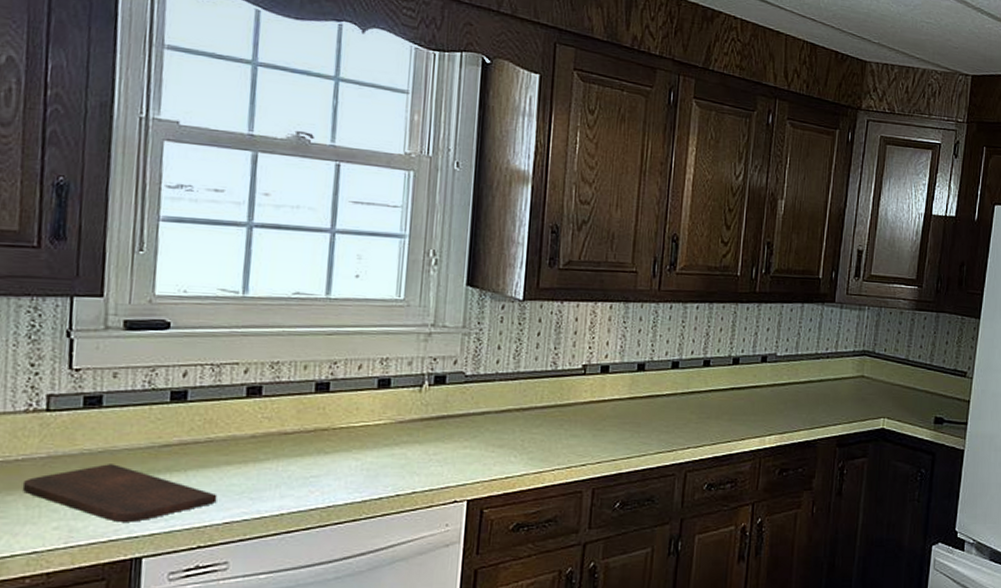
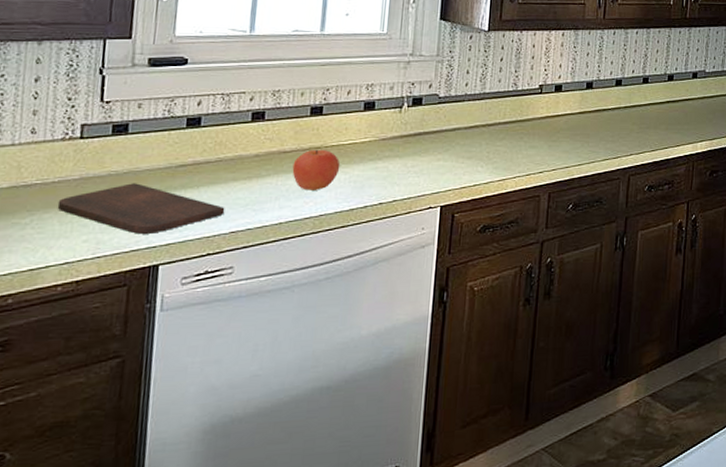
fruit: none [294,432,351,478] -> present [292,150,341,191]

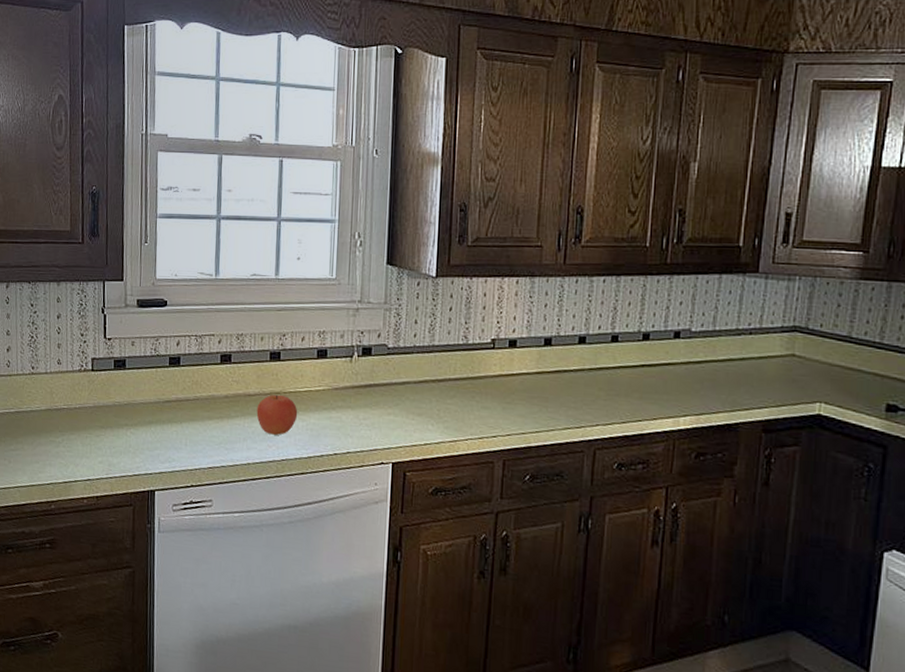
cutting board: present [57,183,225,234] -> none [79,414,203,462]

